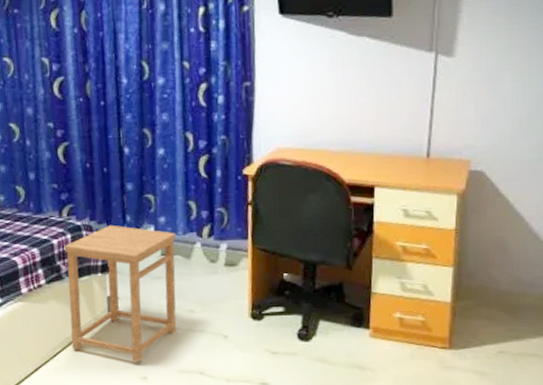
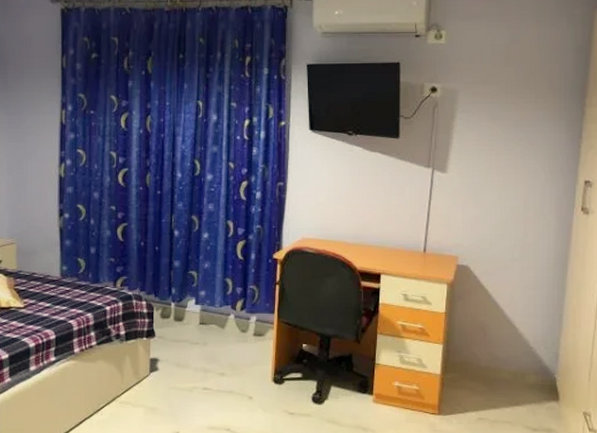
side table: present [64,224,177,363] -> none [115,295,213,419]

